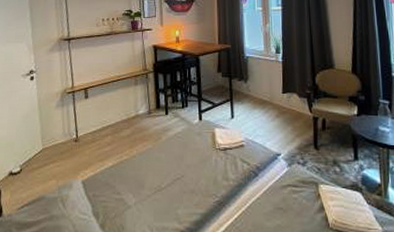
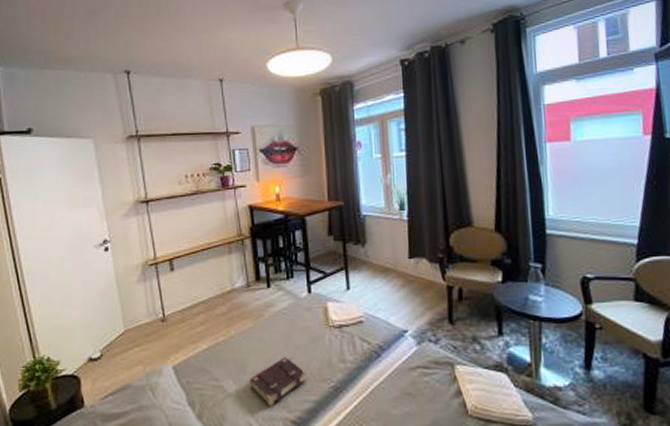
book: none [147,175,196,218] -> present [249,357,307,407]

